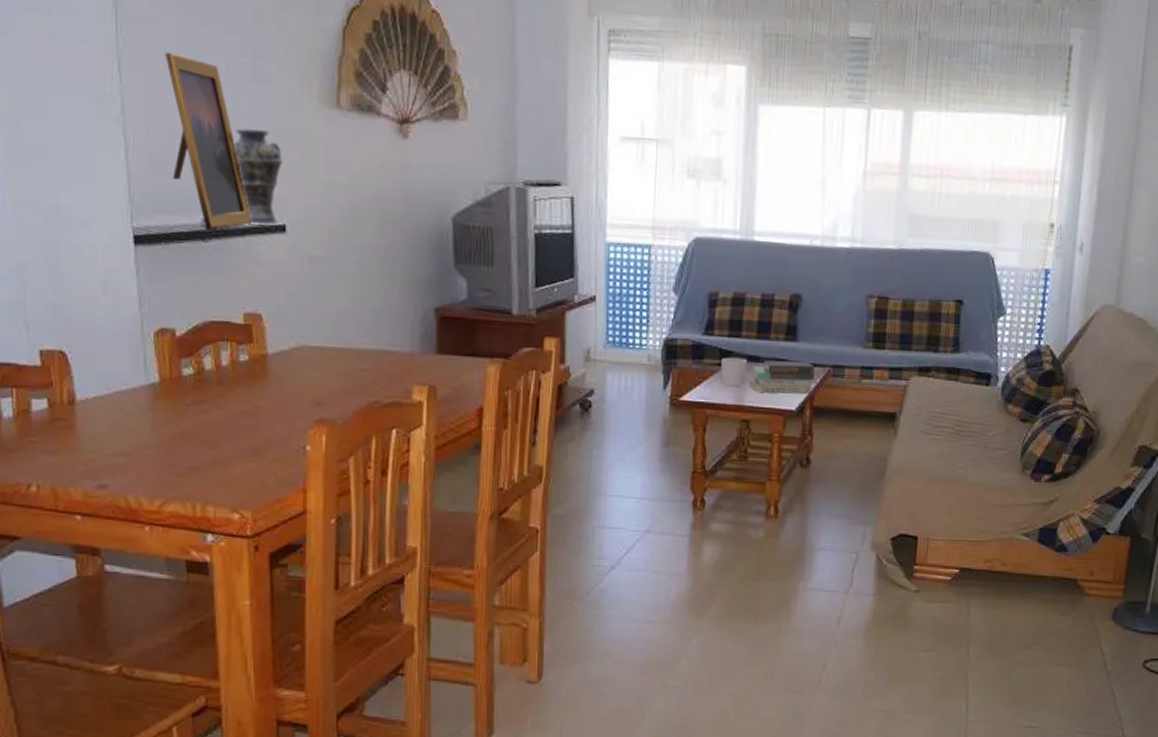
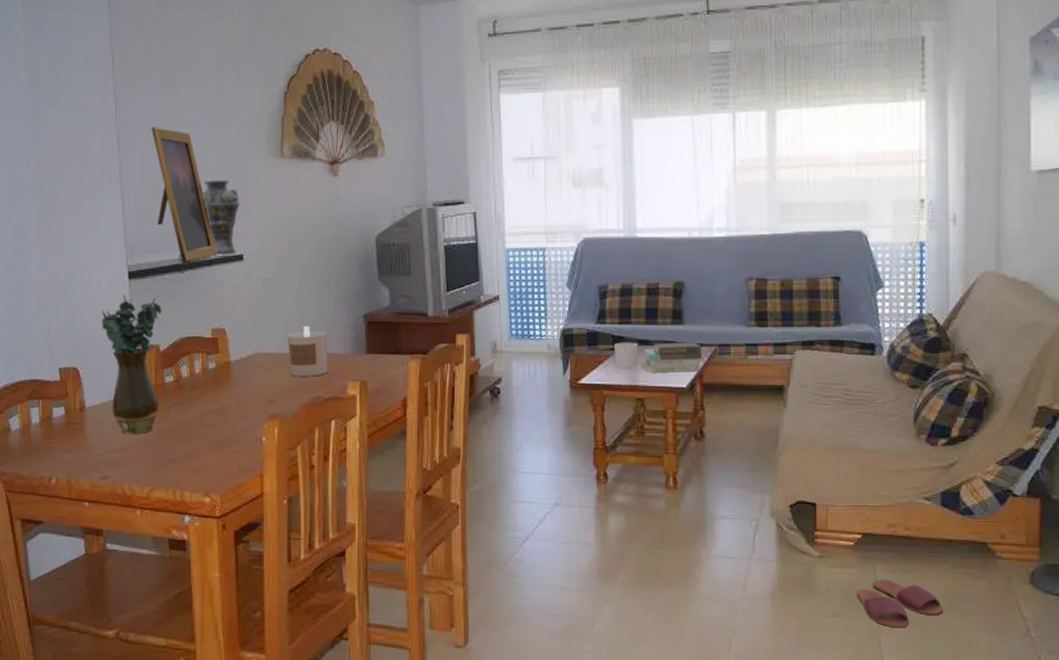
vase: none [98,263,179,436] -> present [102,294,162,435]
candle: none [339,317,390,378] -> present [286,326,328,377]
slippers: none [949,613,1029,663] -> present [856,578,942,628]

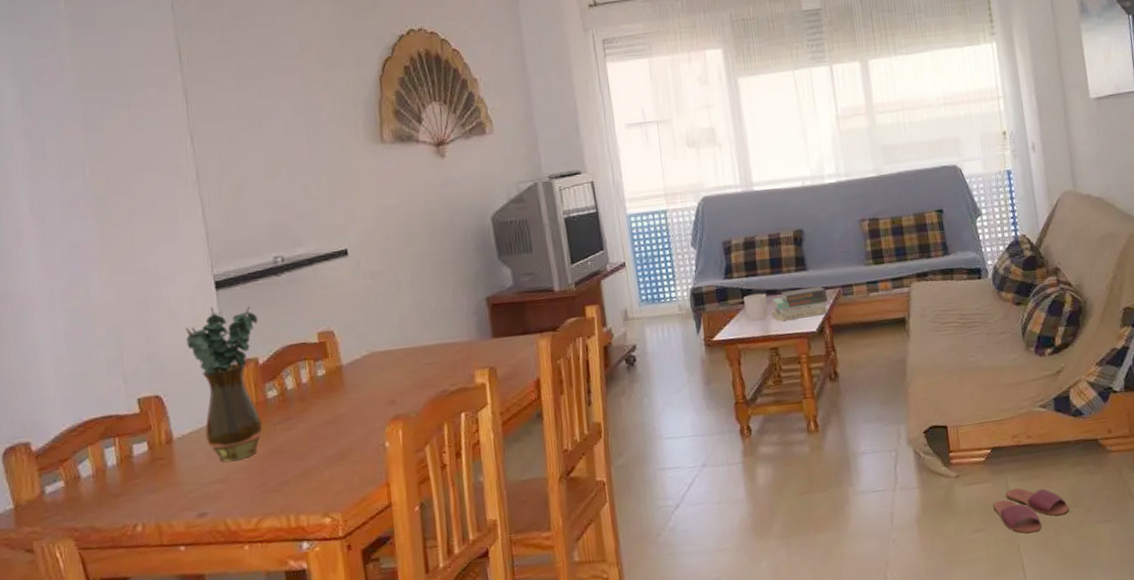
picture frame: present [151,127,218,263] -> none [230,122,318,266]
vase: present [202,180,240,256] -> none [295,172,340,254]
candle: present [286,326,328,377] -> none [403,317,452,373]

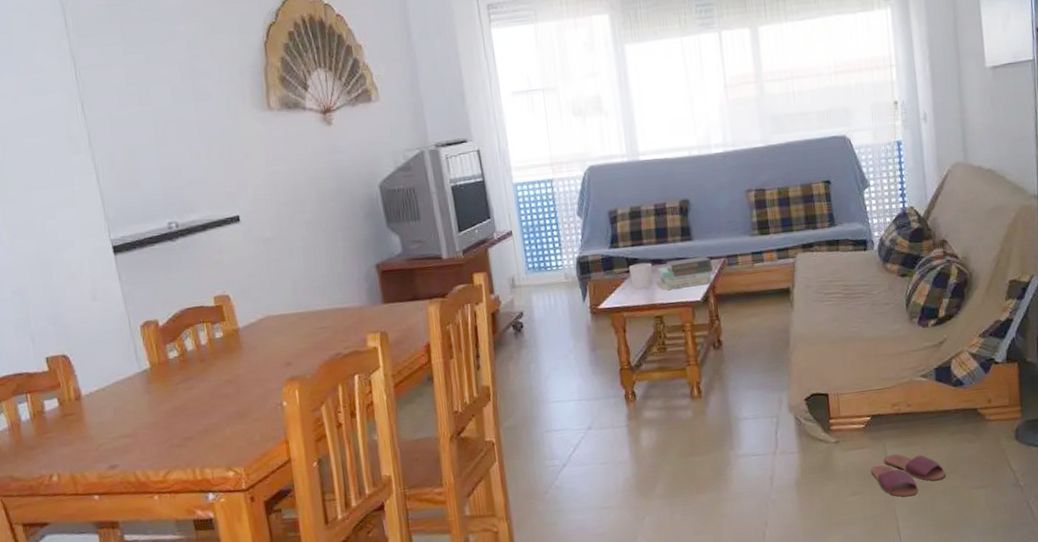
vase: present [186,306,263,462] -> none [87,270,166,419]

